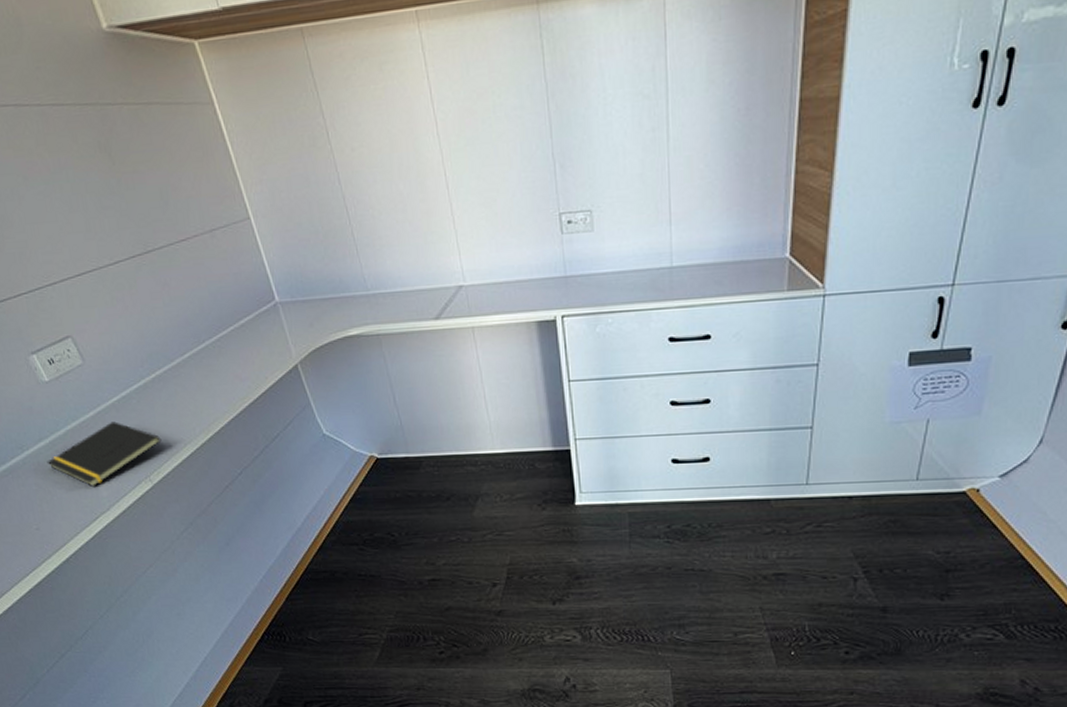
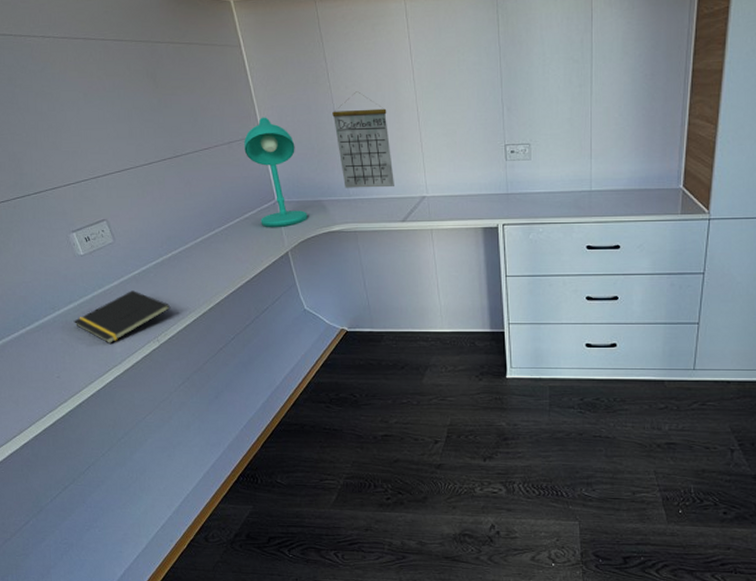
desk lamp: none [229,194,318,335] -> present [244,117,308,227]
calendar: none [337,154,423,281] -> present [332,91,394,188]

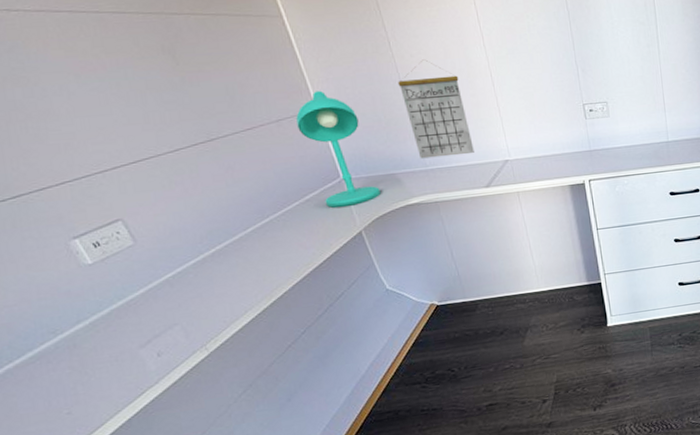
notepad: present [73,290,171,343] -> none [85,296,220,363]

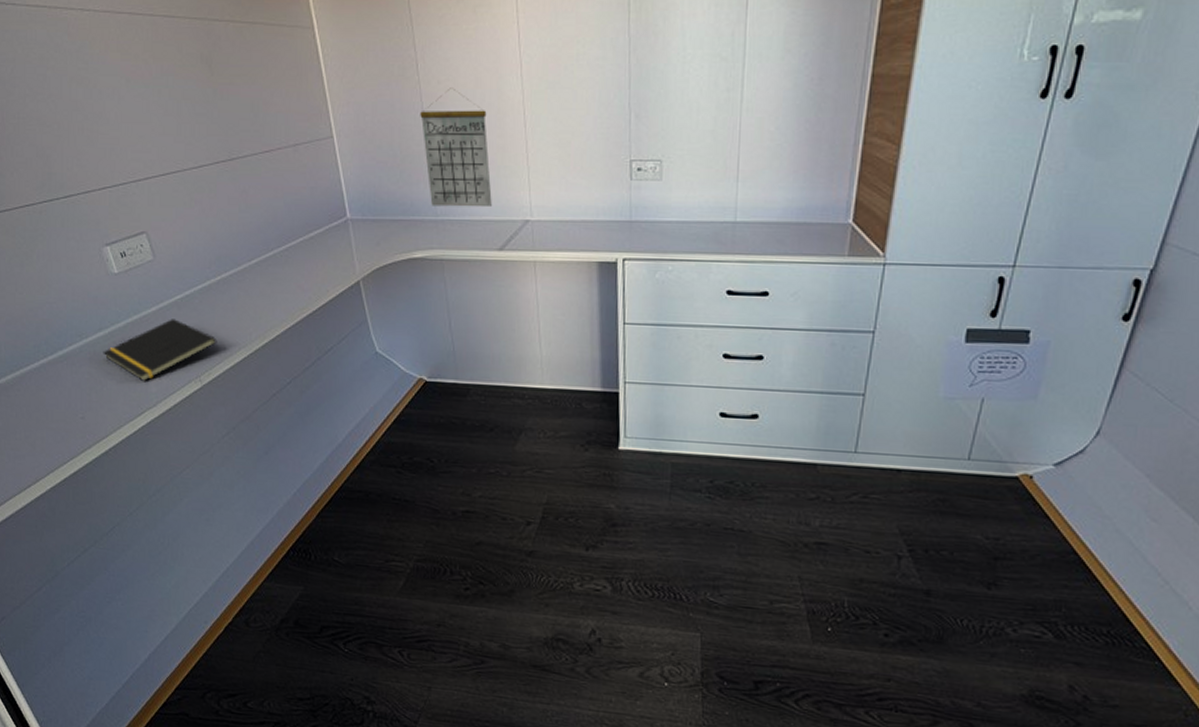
notepad: none [85,296,220,363] -> present [103,319,217,381]
desk lamp: present [296,90,381,208] -> none [313,115,385,250]

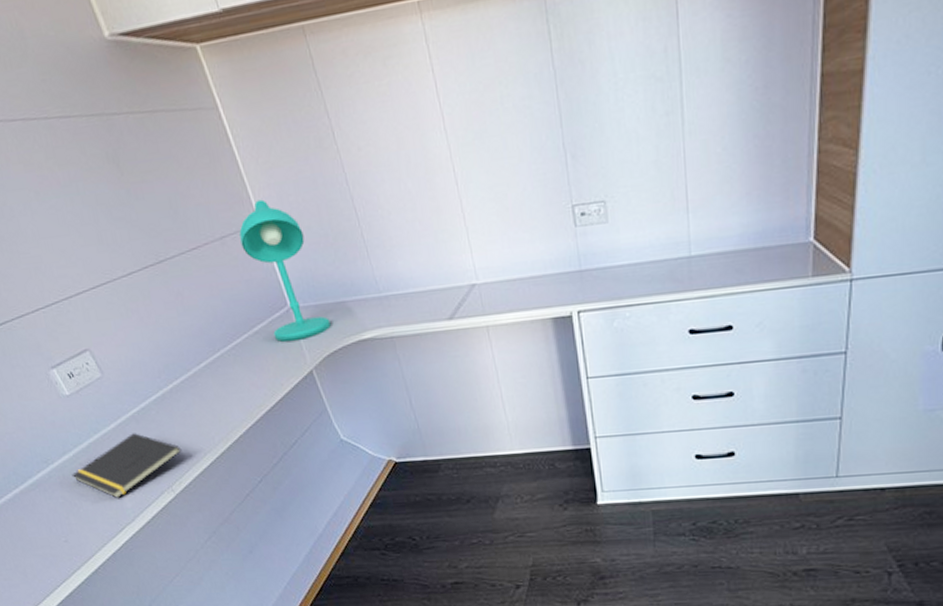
desk lamp: none [313,115,385,250] -> present [239,199,331,342]
calendar: present [420,88,492,208] -> none [345,152,434,283]

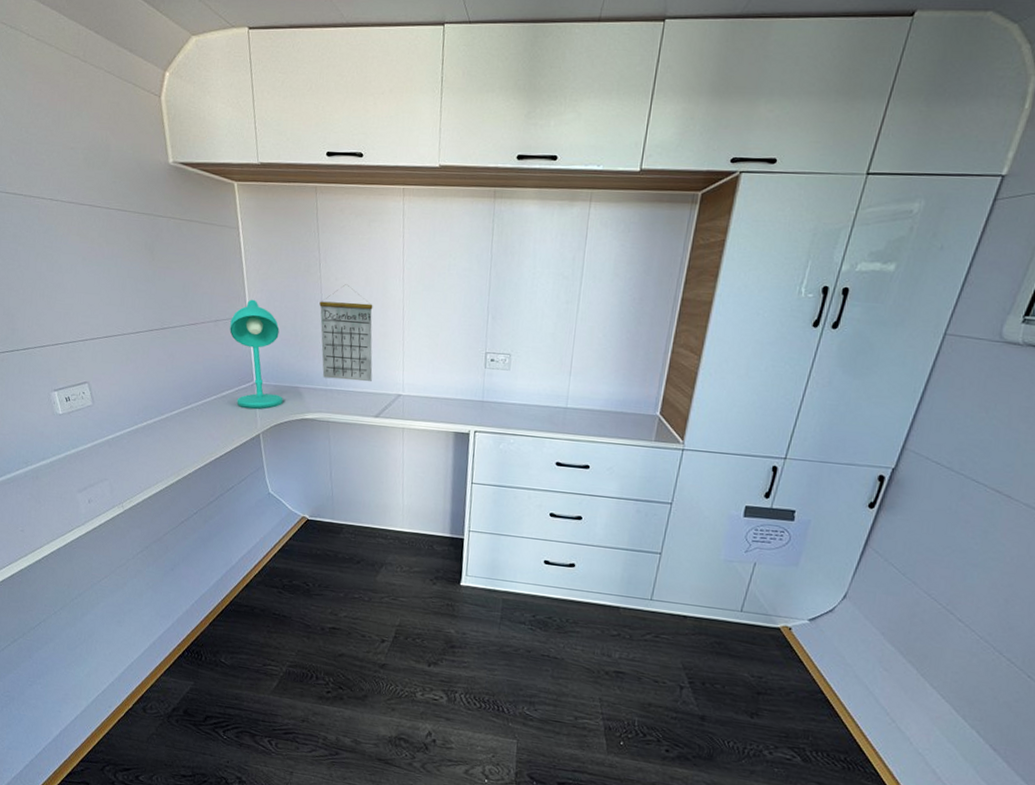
notepad: present [71,433,182,498] -> none [43,454,139,504]
calendar: none [345,152,434,283] -> present [319,284,373,382]

